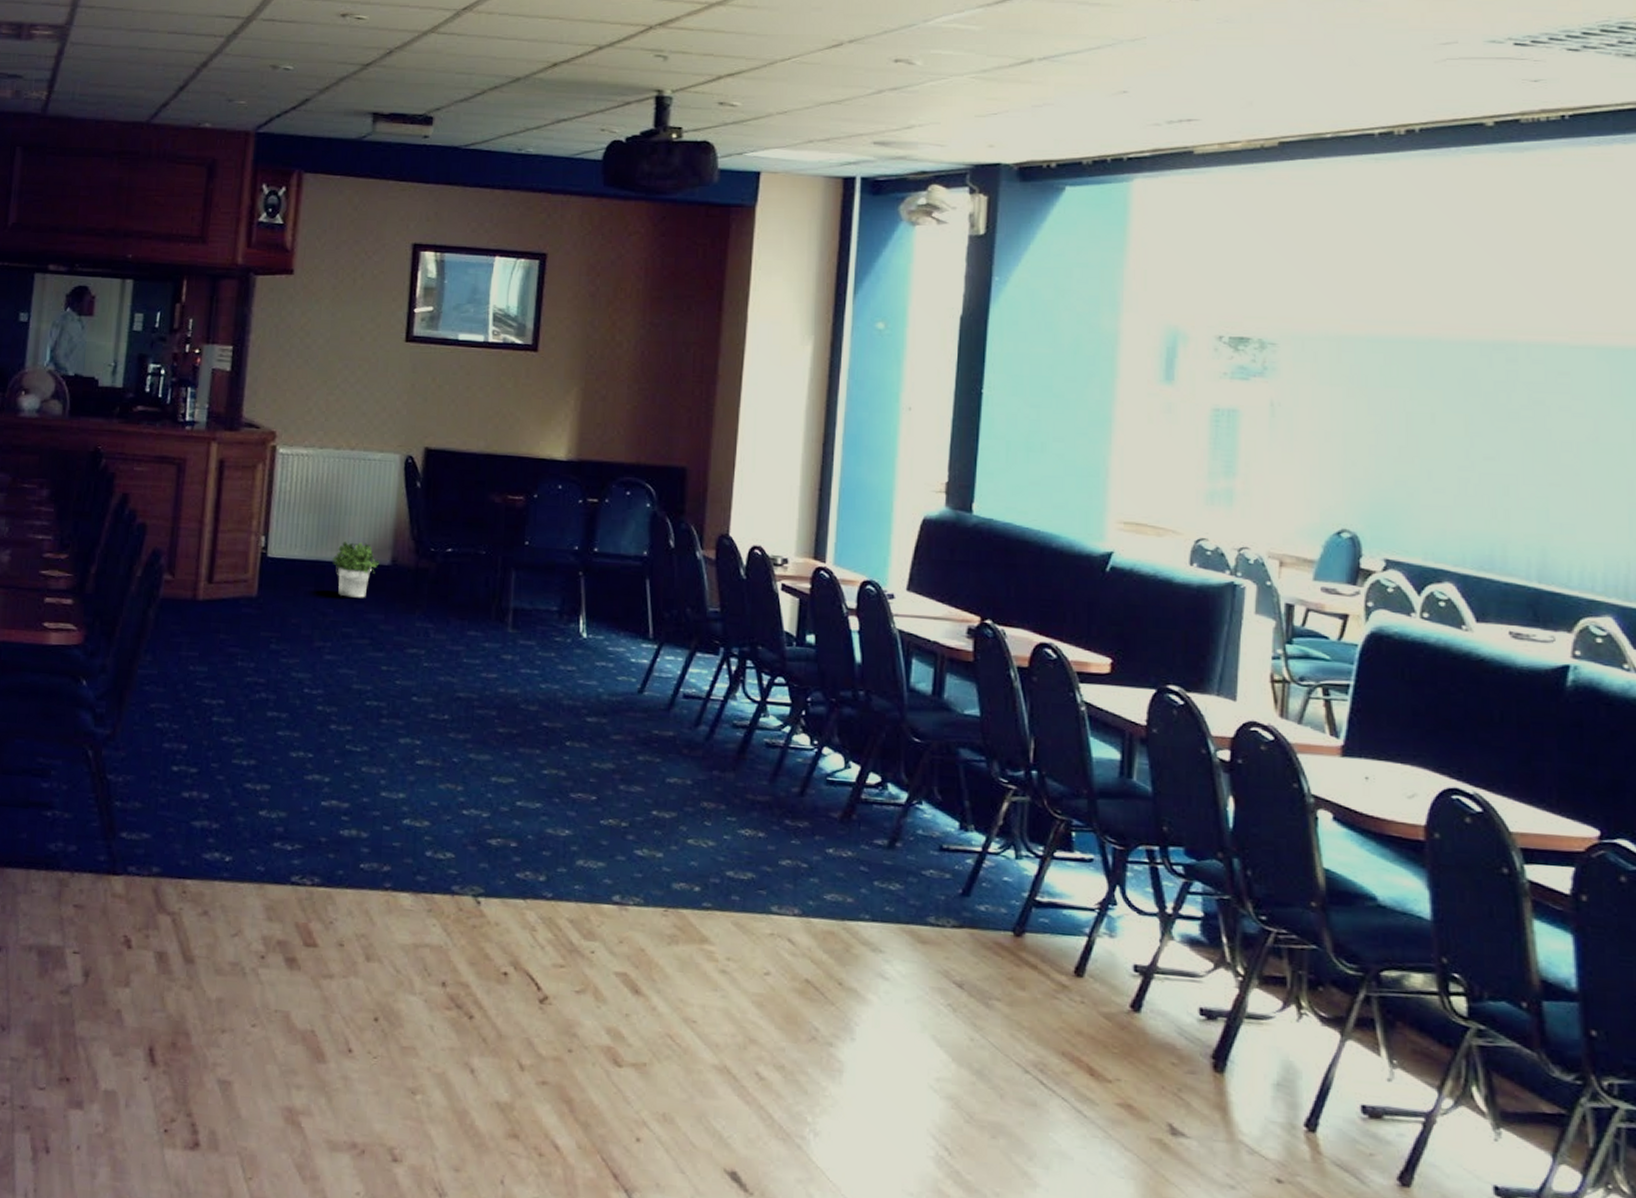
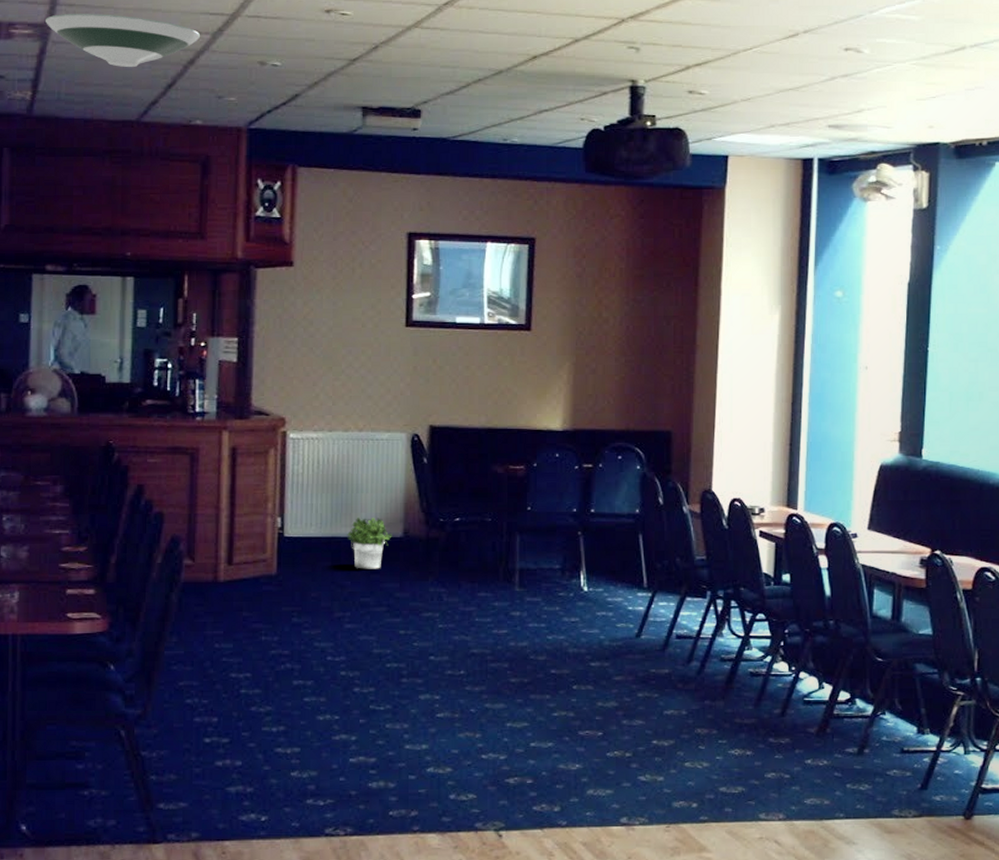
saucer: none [65,16,215,70] -> present [44,14,201,68]

